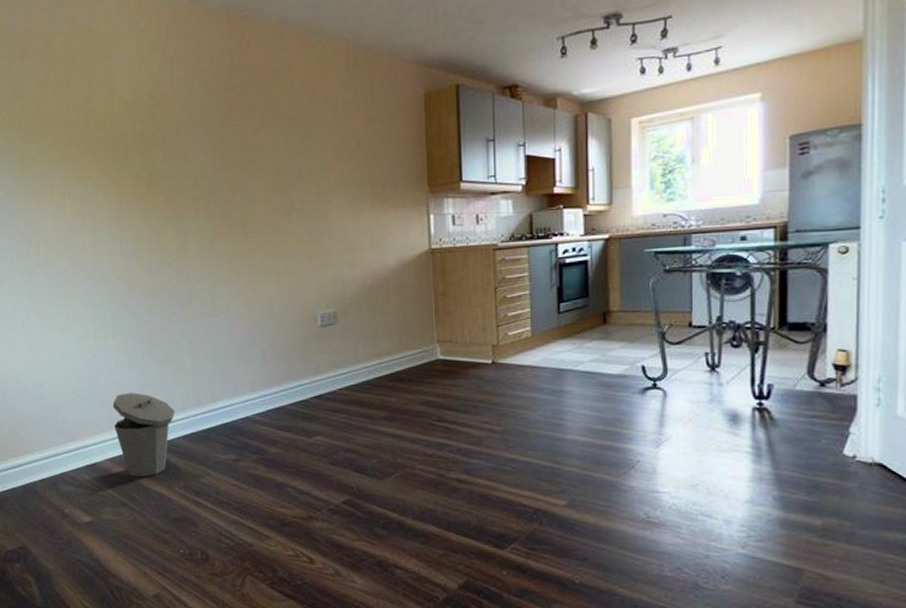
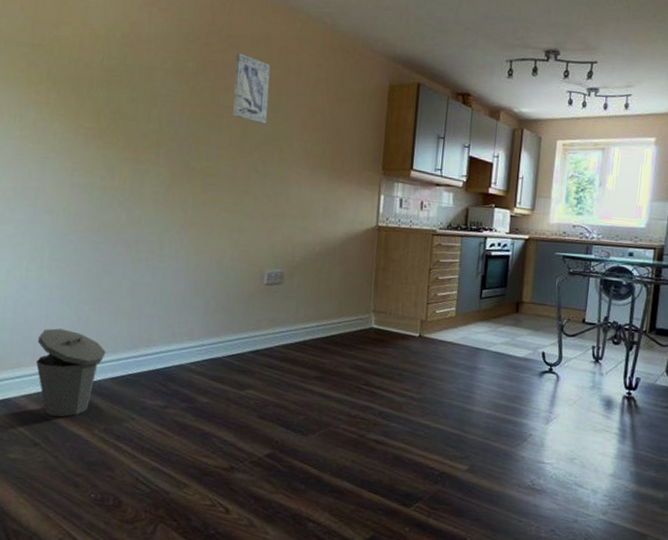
wall art: none [259,90,300,161] -> present [233,53,270,125]

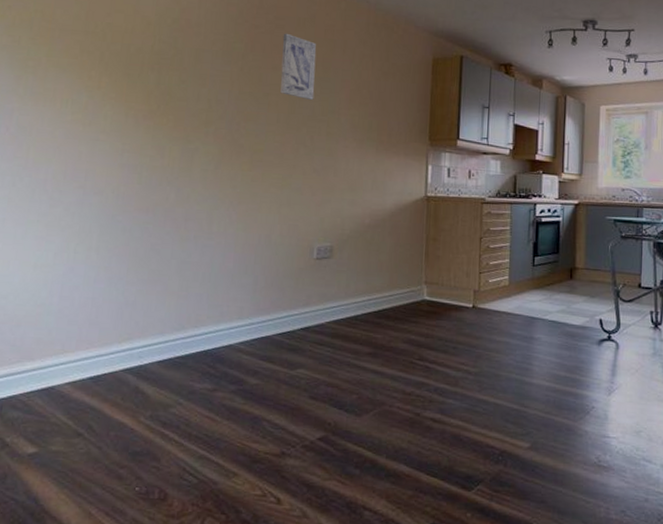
trash can: present [36,328,106,417] -> none [81,311,153,405]

